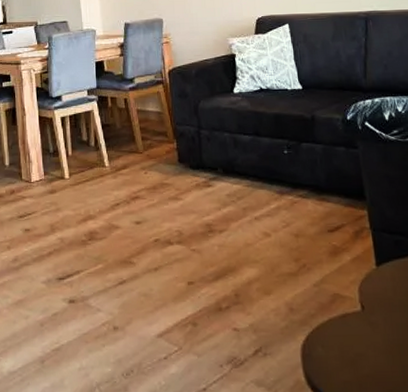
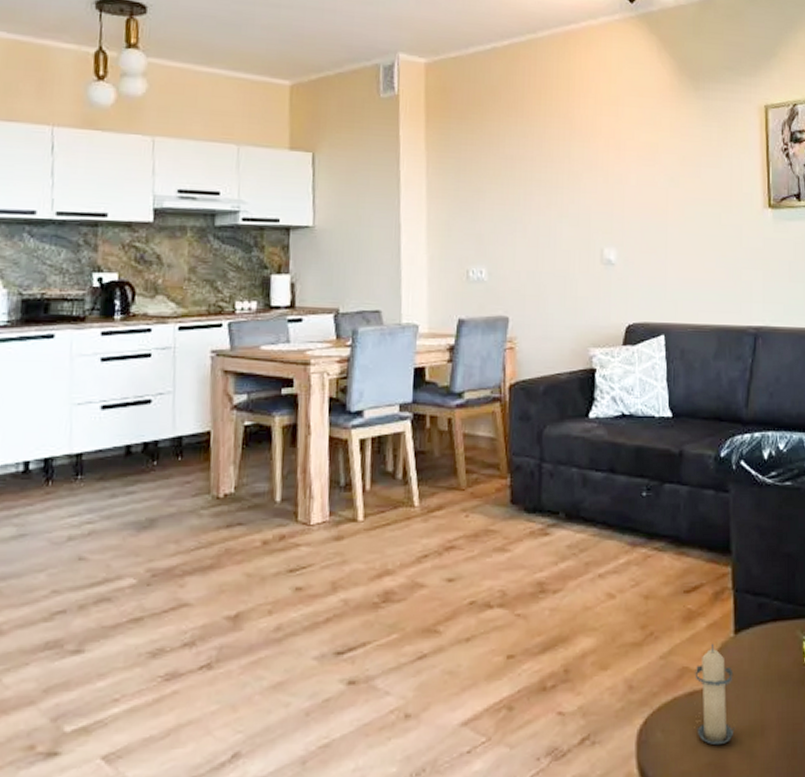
candle: none [345,273,387,360] -> present [695,643,736,746]

